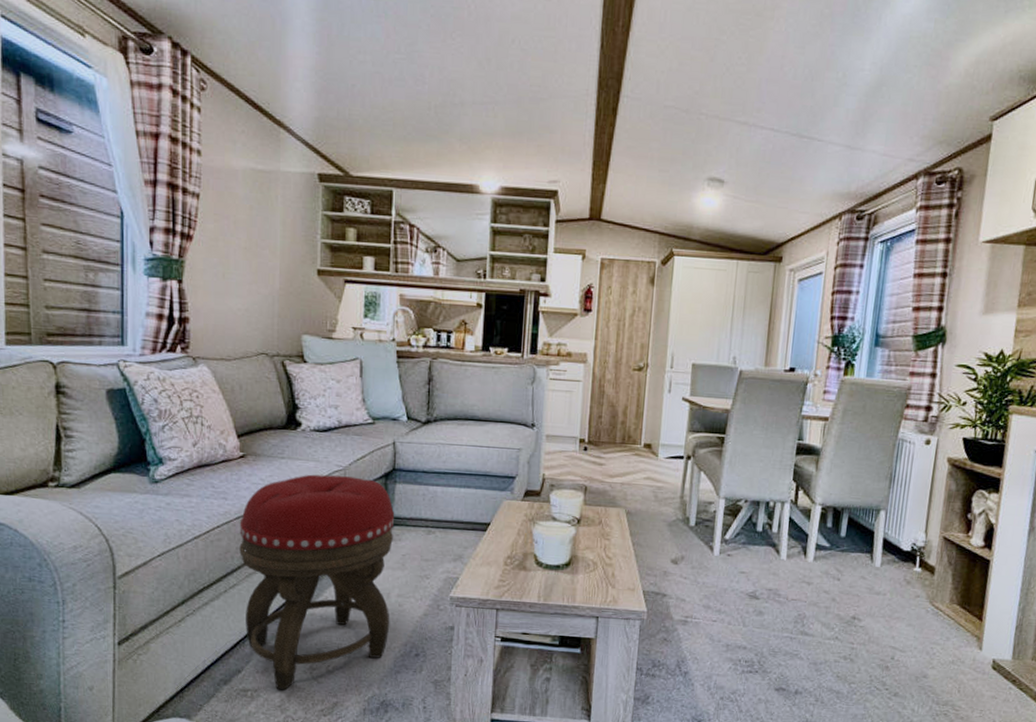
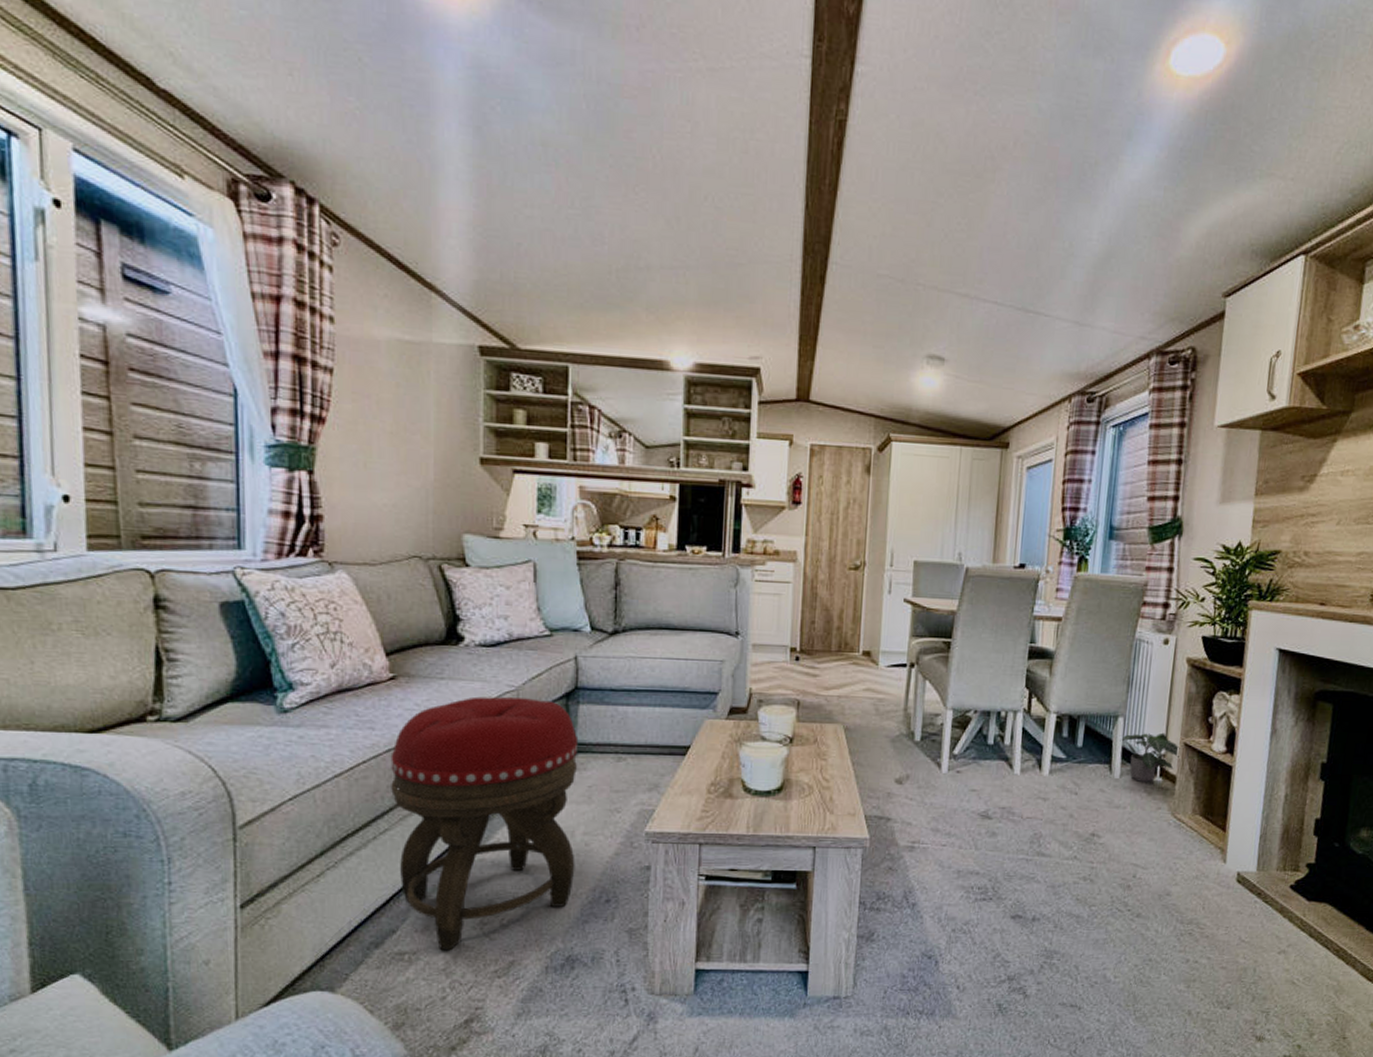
potted plant: none [881,526,939,573] -> present [1119,732,1180,783]

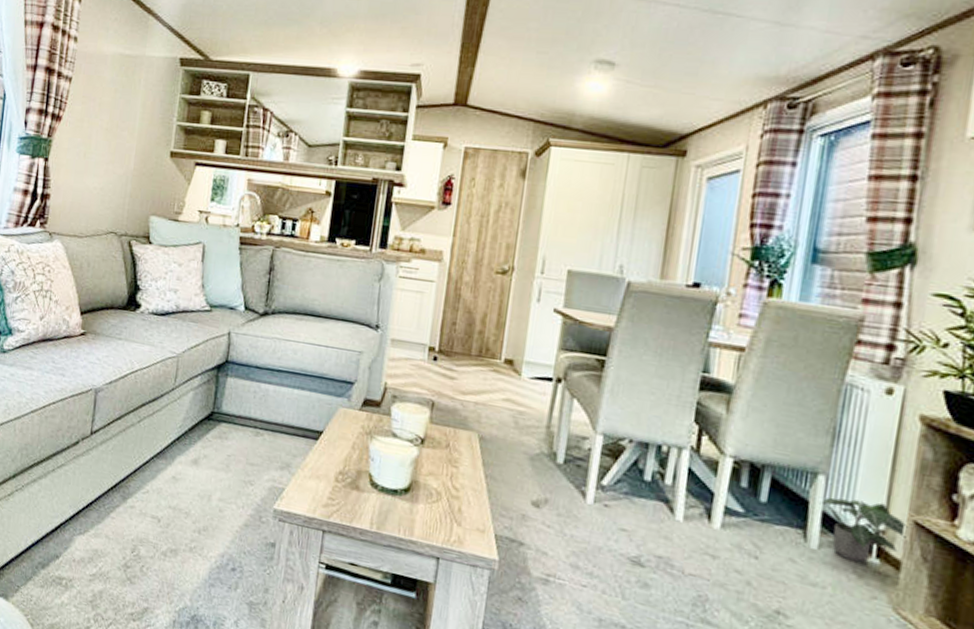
footstool: present [390,696,579,951] -> none [67,358,224,585]

